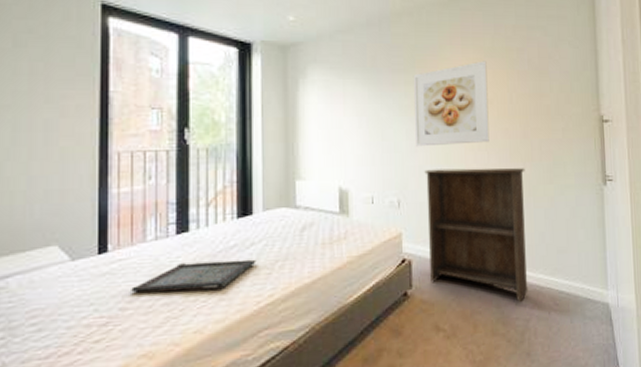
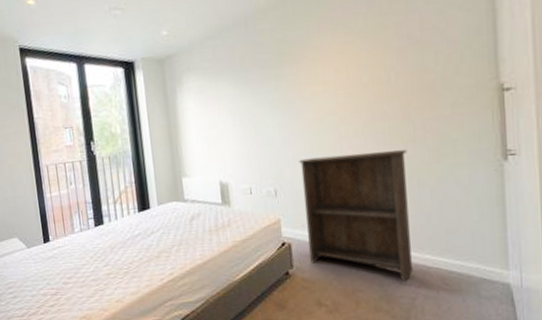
serving tray: present [131,259,256,293] -> none [69,245,157,271]
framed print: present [413,61,490,147] -> none [282,43,366,138]

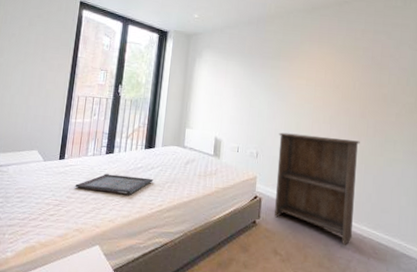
serving tray: none [69,245,157,271] -> present [75,174,154,195]

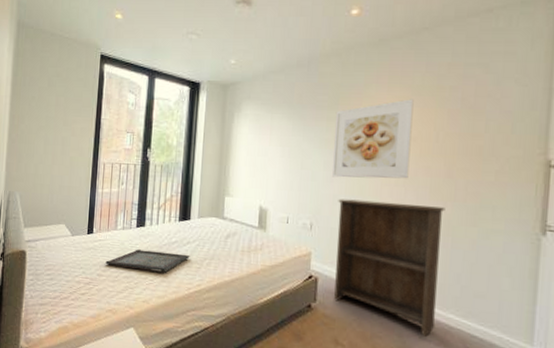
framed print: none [274,55,337,118] -> present [331,99,414,179]

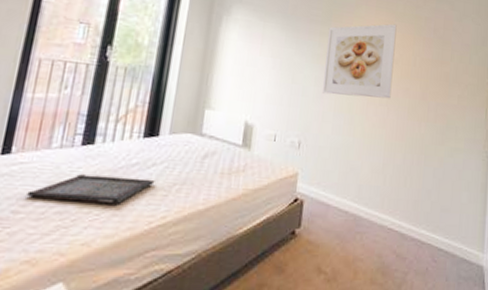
bookshelf: present [334,199,445,337] -> none [319,116,420,254]

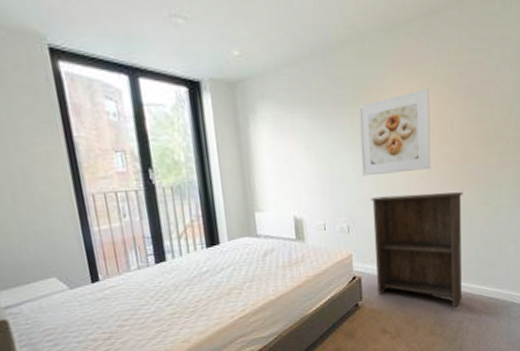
serving tray: present [27,174,155,204] -> none [124,281,227,313]
bookshelf: none [319,116,420,254] -> present [371,192,463,308]

